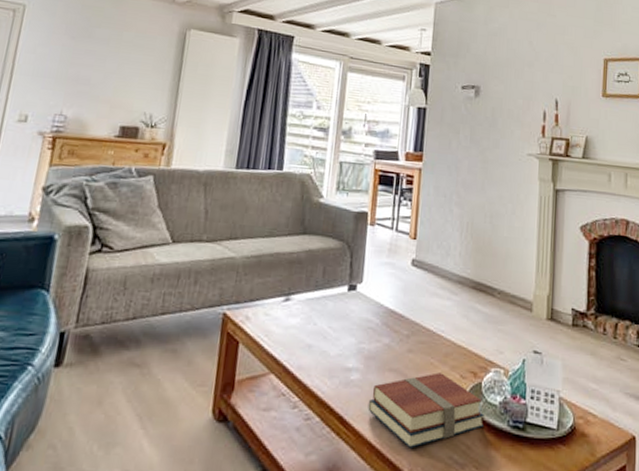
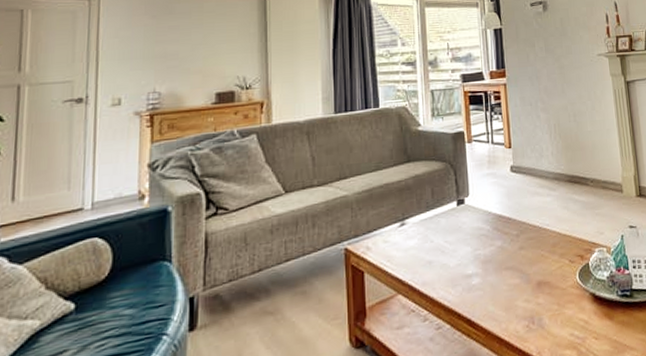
books: present [368,372,484,448] -> none [491,261,596,334]

